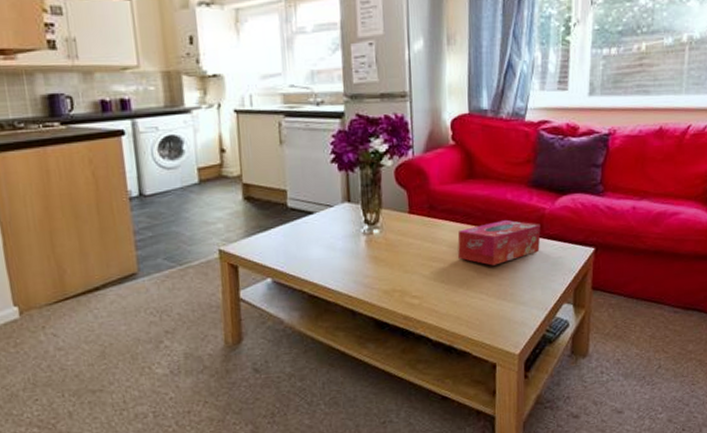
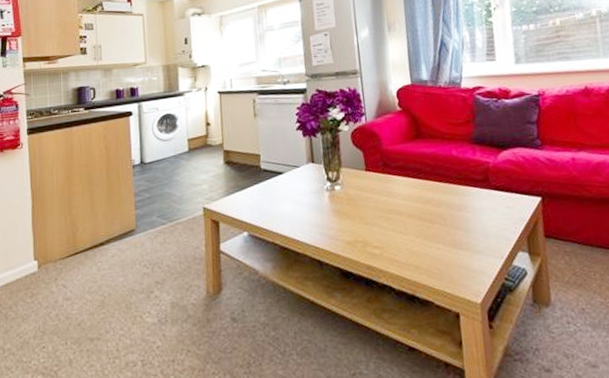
tissue box: present [457,219,541,266] -> none [411,173,489,217]

